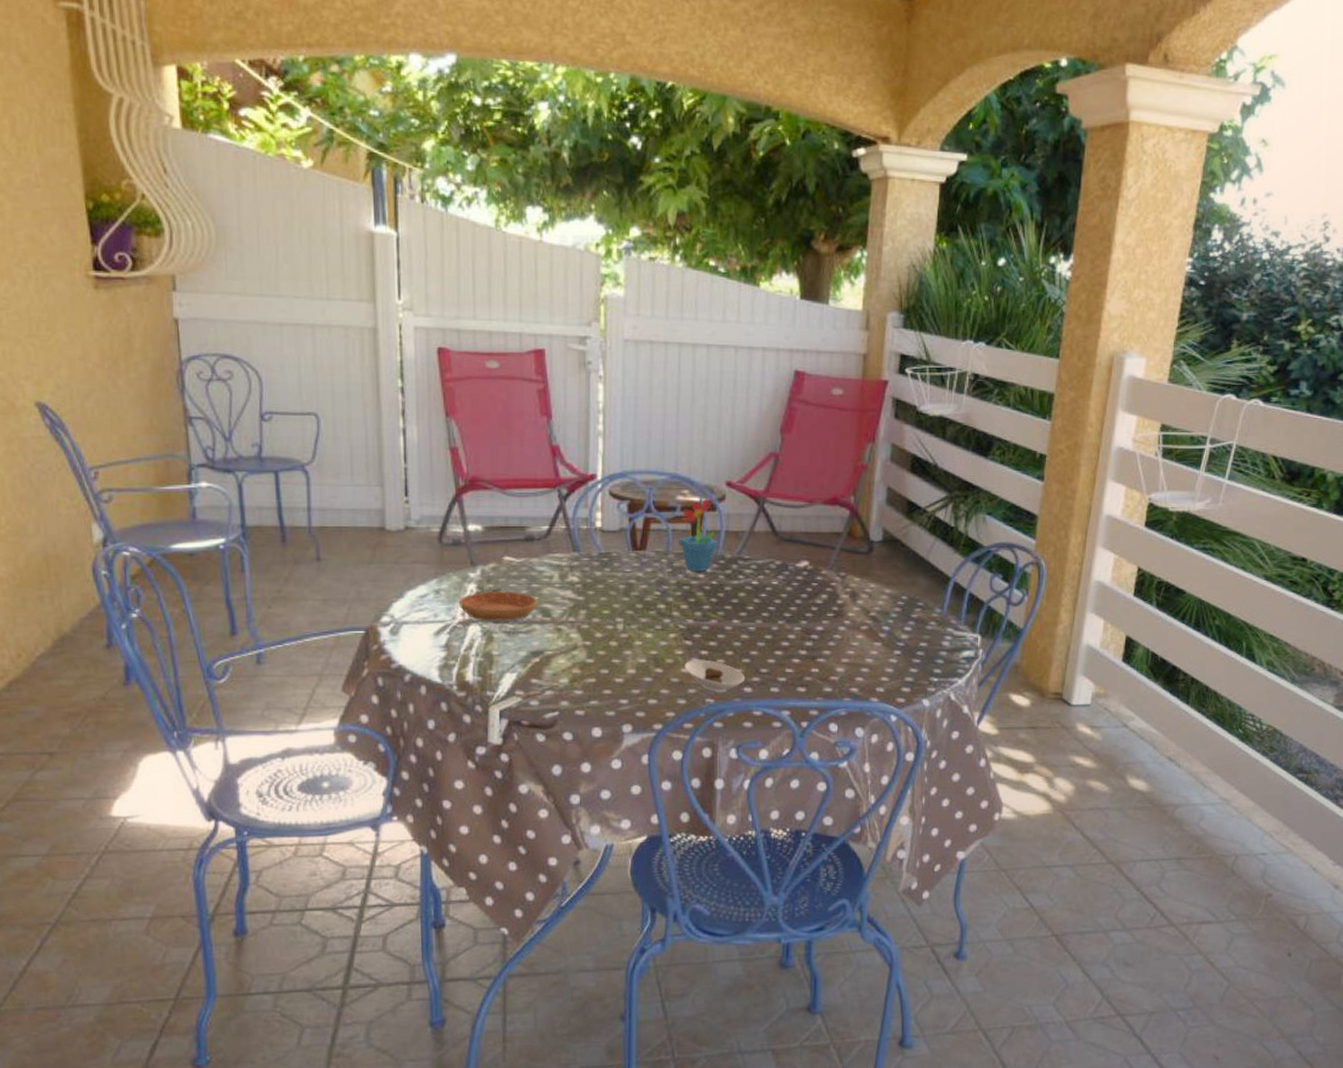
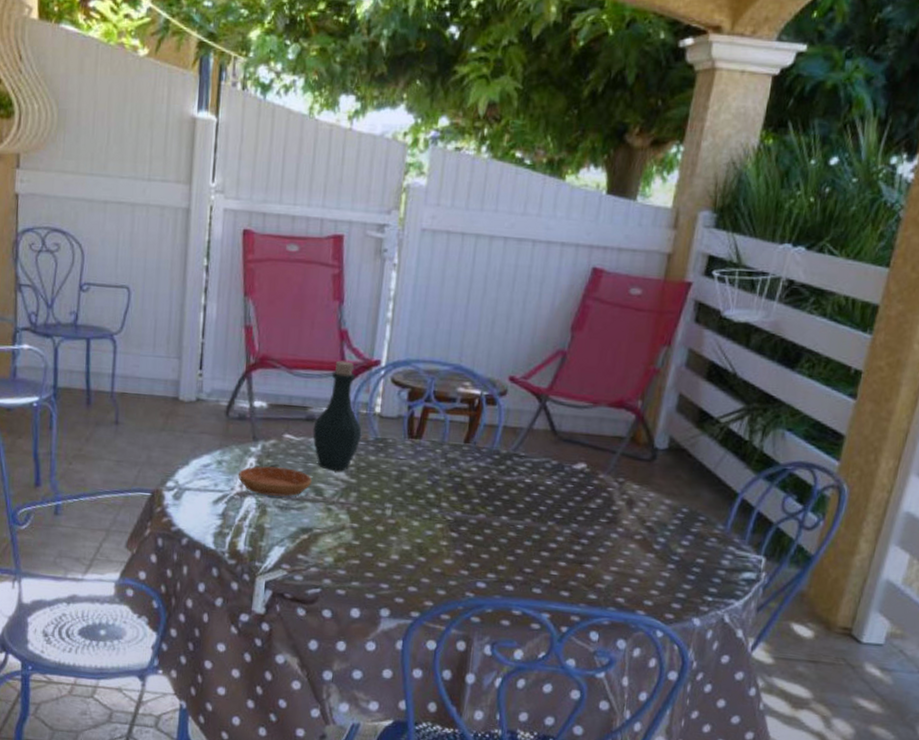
bottle: none [533,477,585,591] -> present [313,360,362,472]
potted flower: present [679,497,718,572] -> none [455,391,495,466]
saucer: present [684,659,746,692] -> none [447,552,508,587]

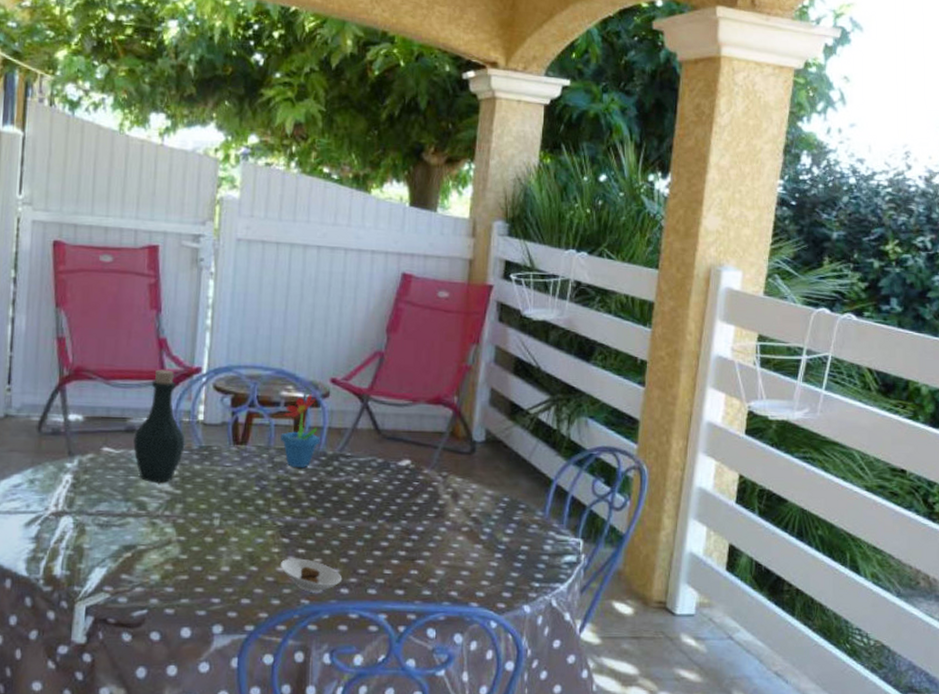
saucer: present [239,466,312,497] -> none [53,482,134,513]
saucer: none [447,552,508,587] -> present [280,558,343,592]
potted flower: none [455,391,495,466] -> present [280,393,320,468]

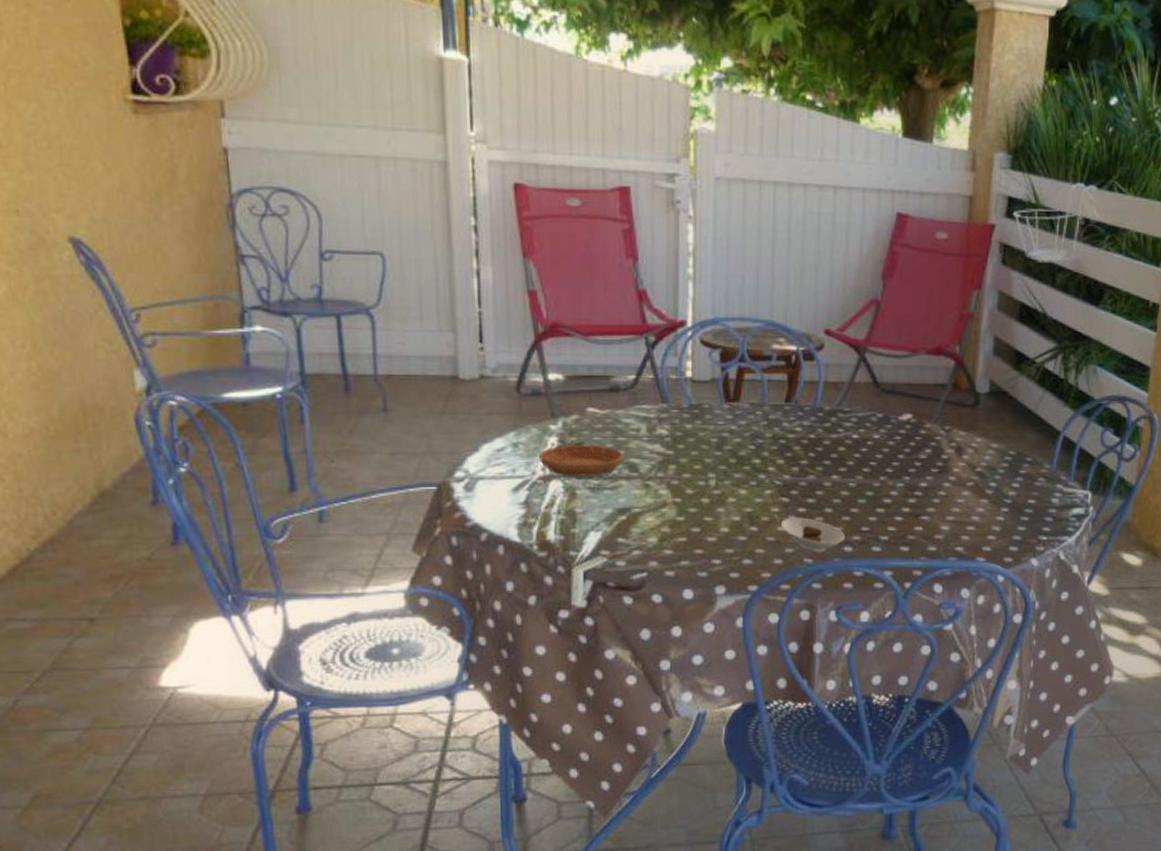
saucer: none [53,482,134,513] -> present [539,445,624,476]
bottle: present [133,369,185,484] -> none [619,323,674,445]
potted flower: present [280,393,320,468] -> none [774,346,816,425]

